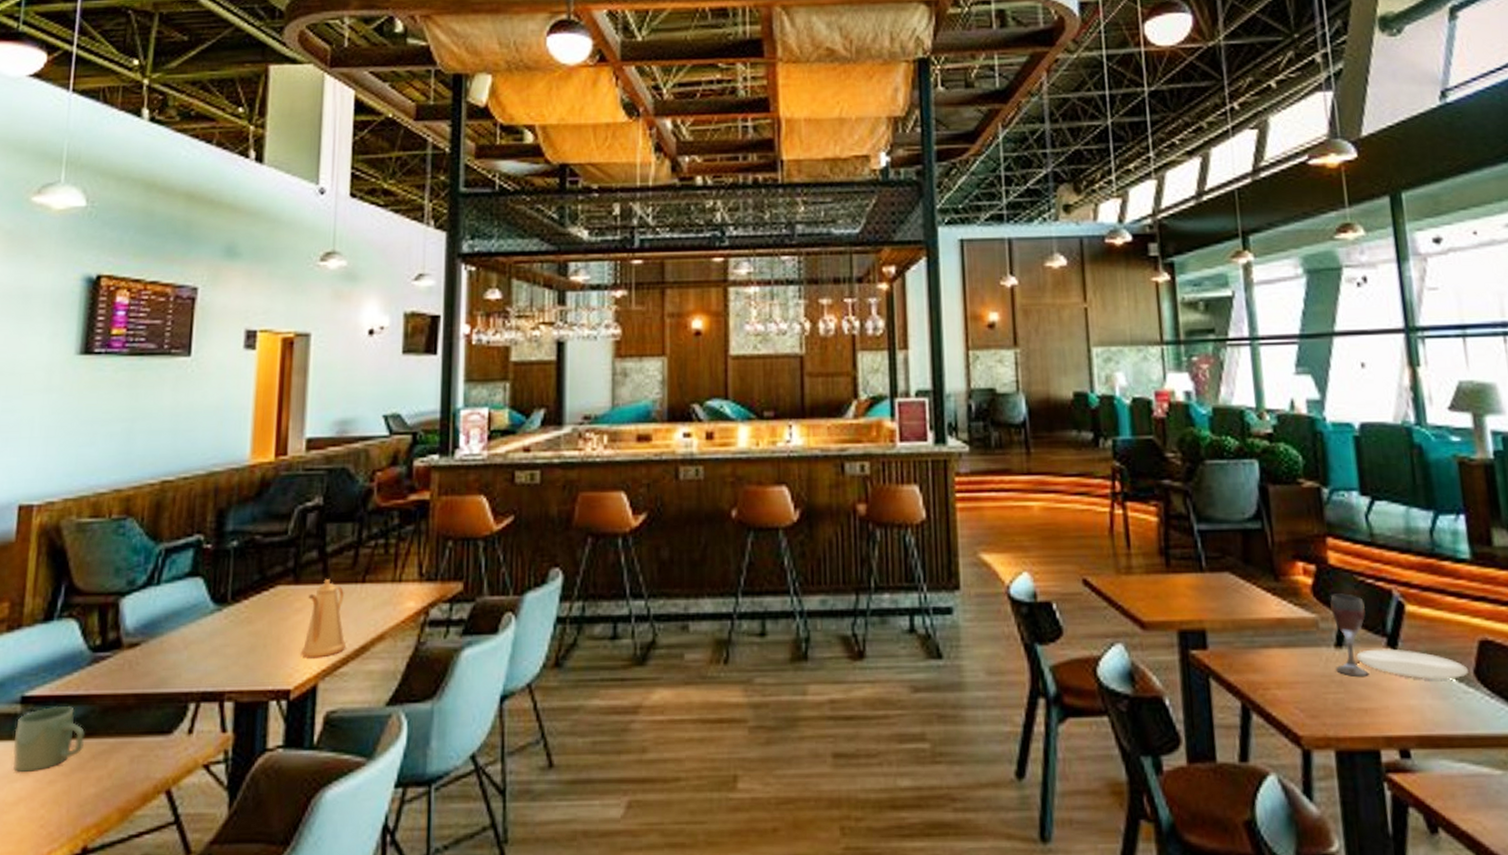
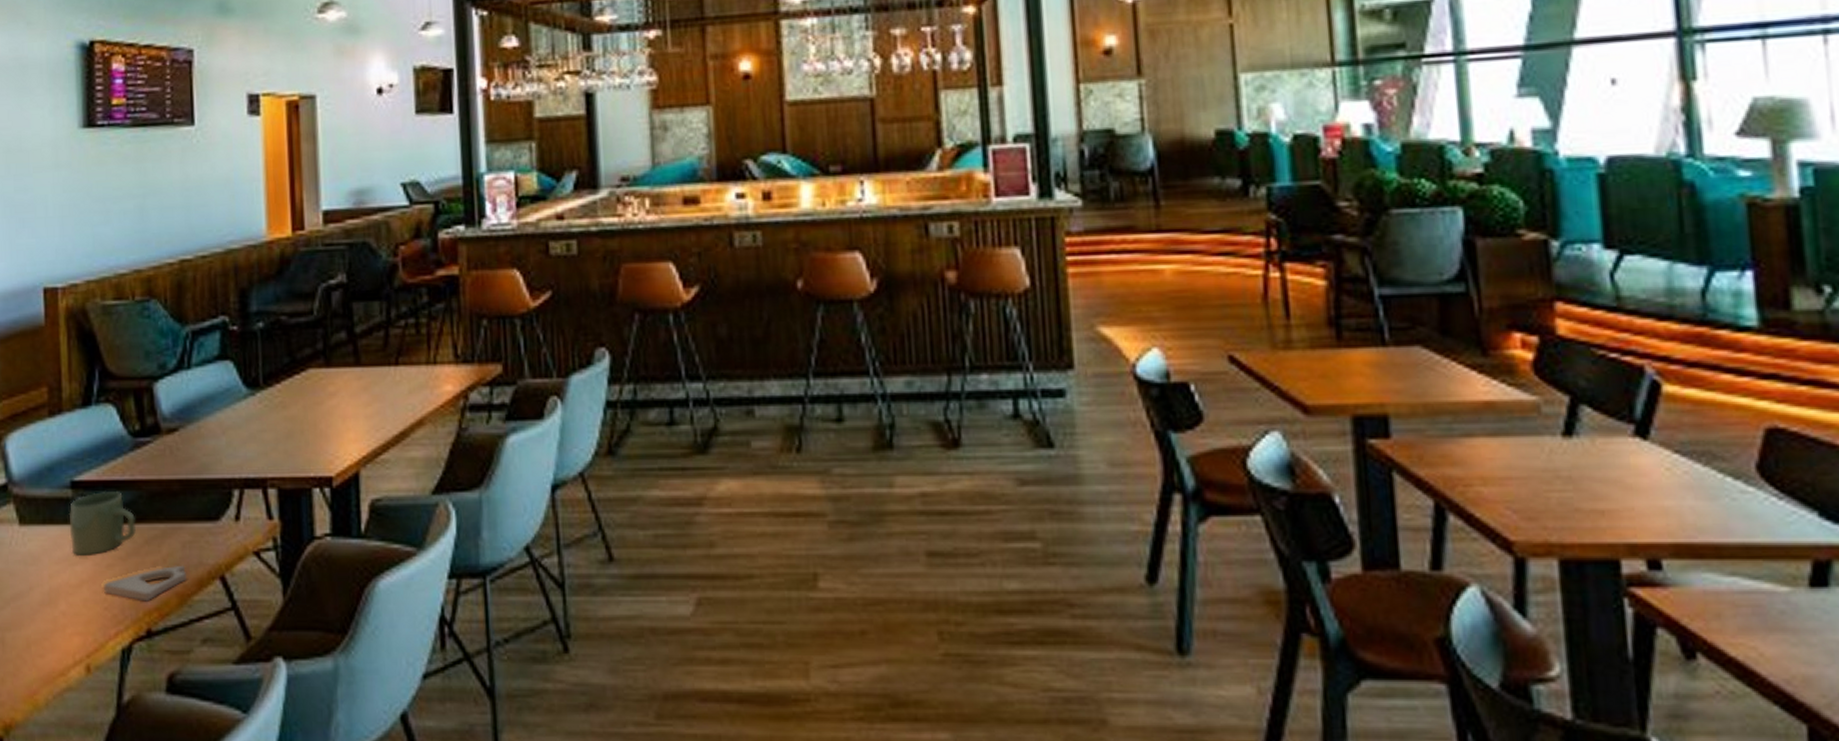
napkin holder: none [42,779,131,818] -> present [104,565,186,602]
coffee pot: present [300,579,346,657] -> none [339,362,385,443]
cup: present [1330,593,1369,678] -> none [1557,371,1608,473]
plate: present [1356,648,1468,680] -> none [1591,438,1748,477]

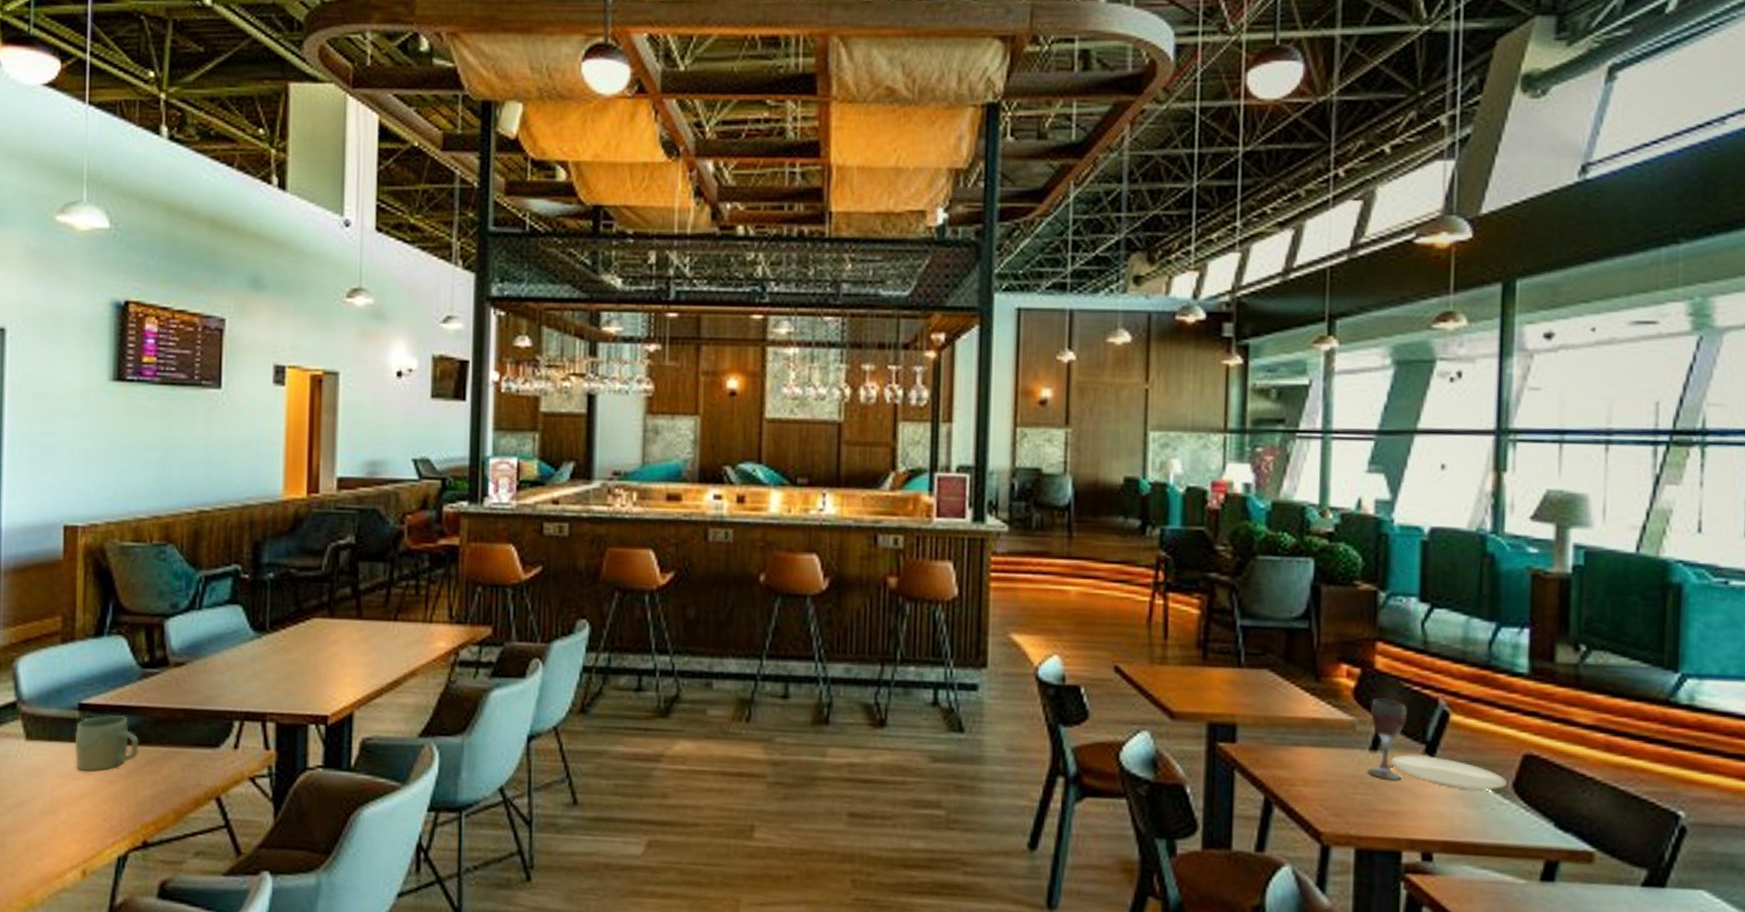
napkin holder: present [104,565,186,602] -> none [104,785,184,816]
cup: none [1557,371,1608,473] -> present [1366,698,1407,782]
plate: none [1591,438,1748,477] -> present [1391,755,1507,790]

